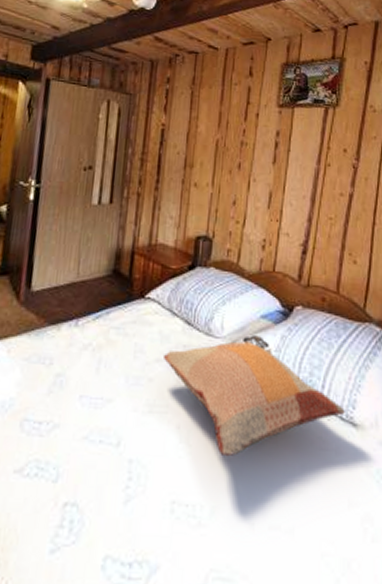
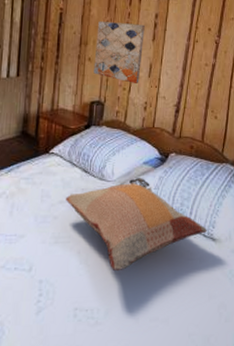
wall art: none [200,139,263,217] -> present [93,21,145,84]

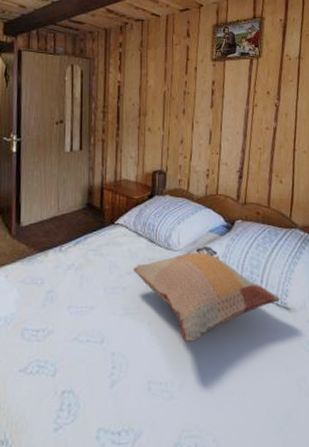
wall art: present [93,21,145,84] -> none [154,92,202,152]

